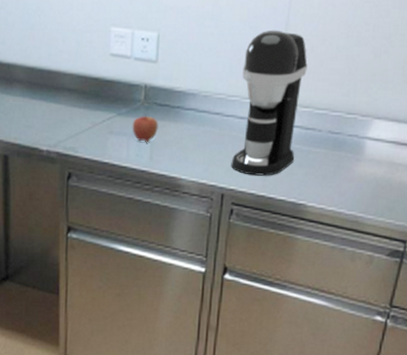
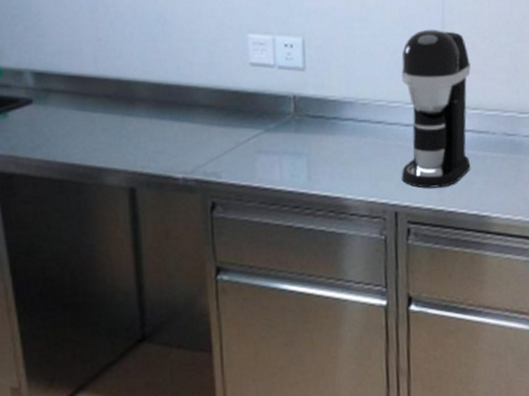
apple: present [132,114,158,142] -> none [283,128,314,160]

